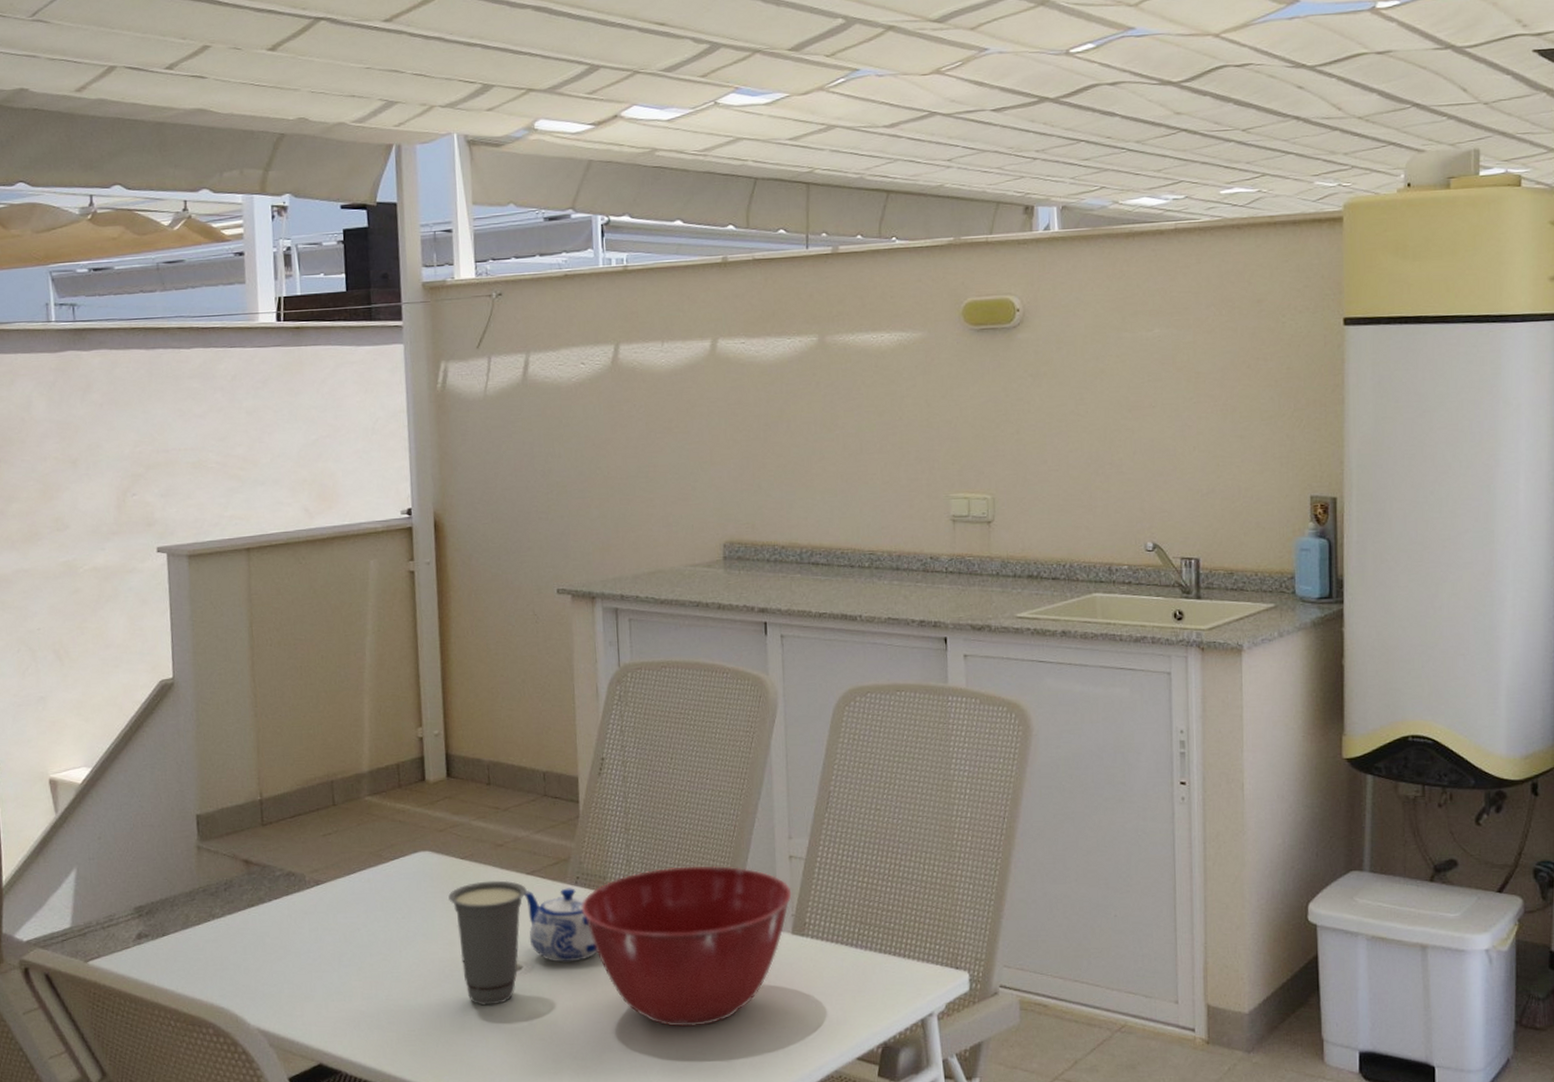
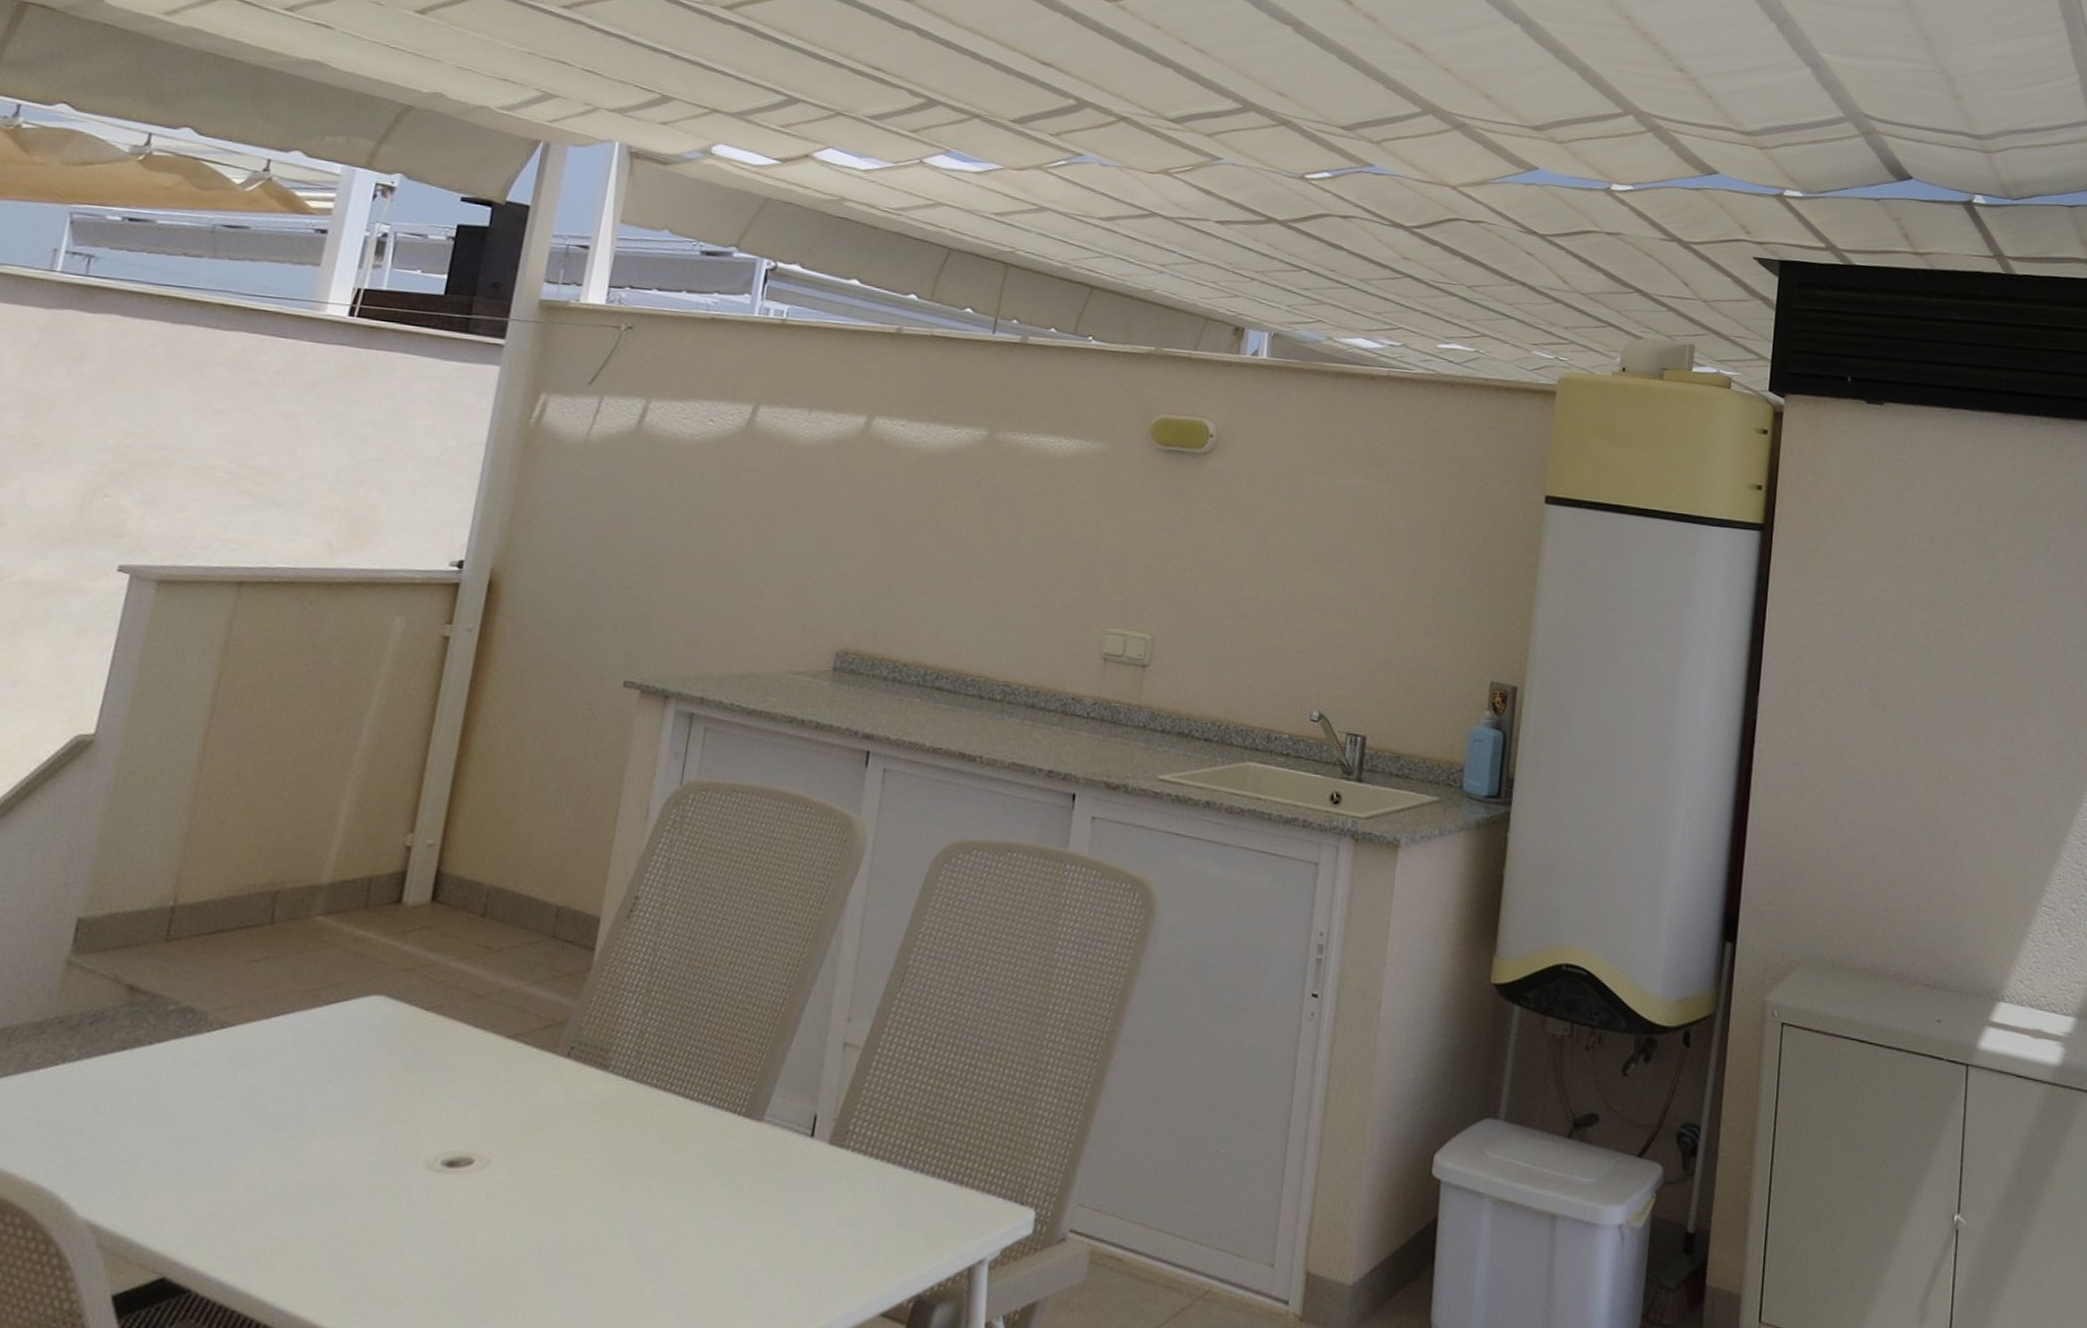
cup: present [448,880,527,1006] -> none [391,1042,503,1211]
teapot: present [524,888,598,963] -> none [491,1059,580,1160]
mixing bowl: present [582,865,792,1027] -> none [569,1044,839,1258]

